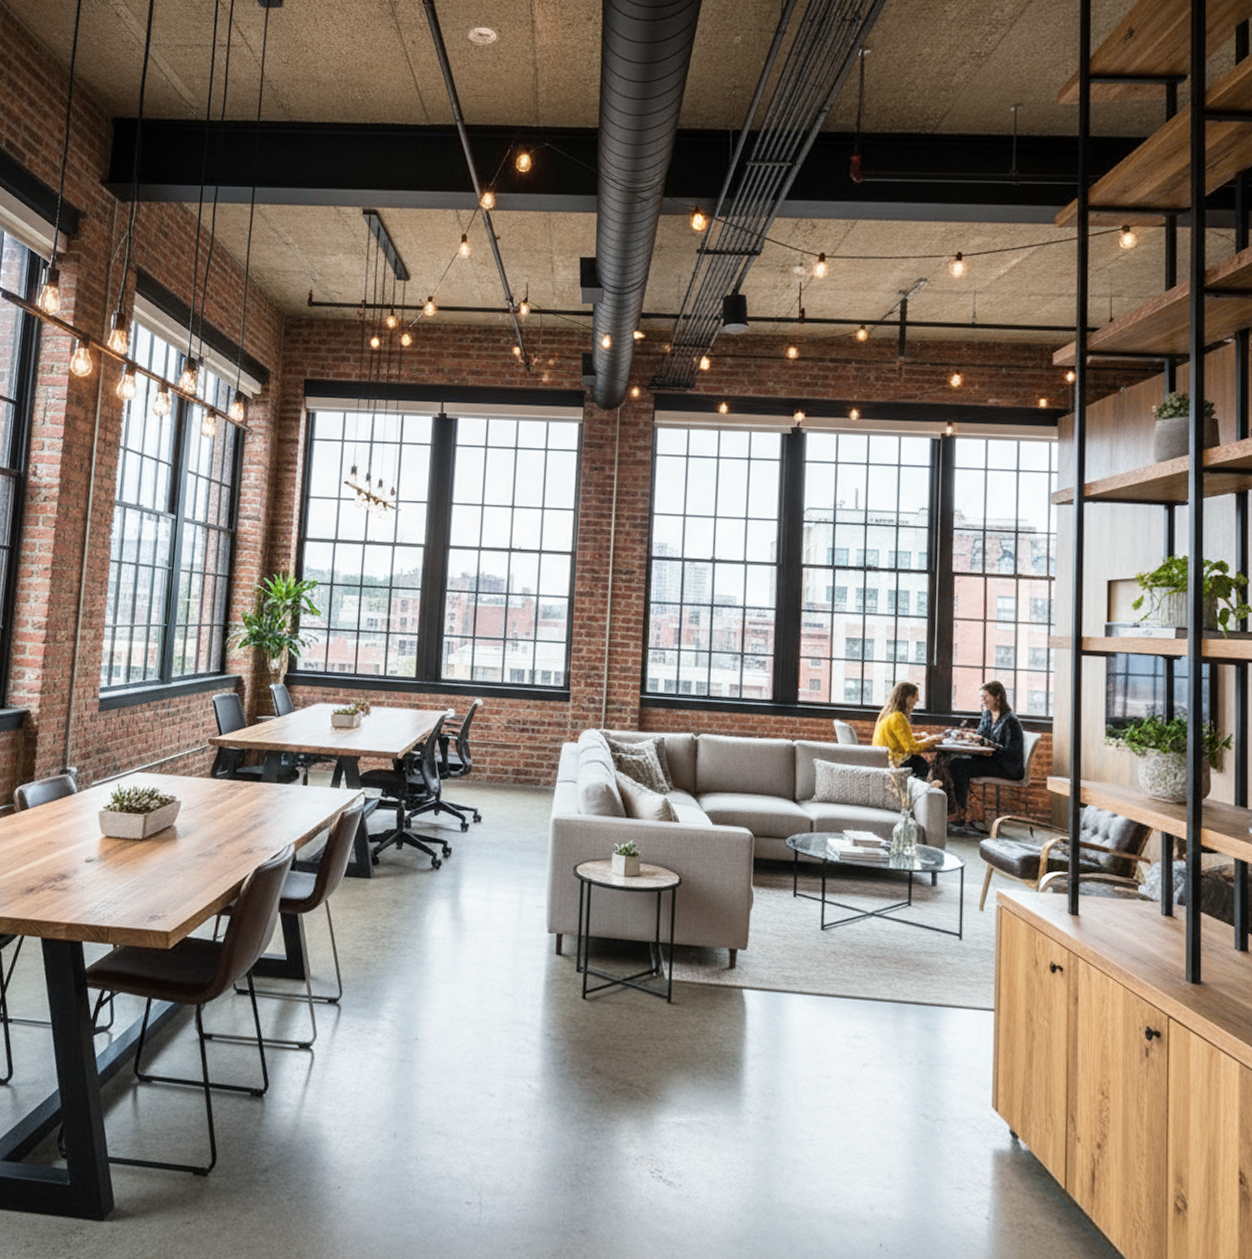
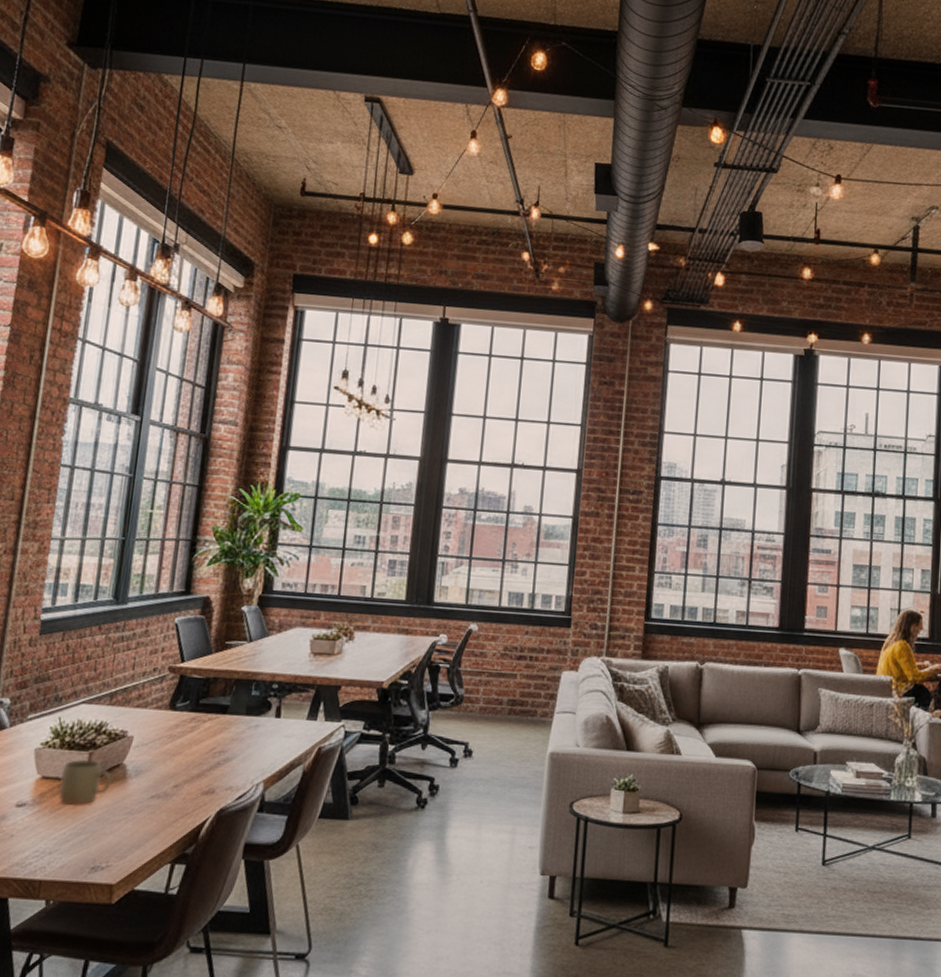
mug: none [120,822,164,862] -> present [58,760,112,805]

